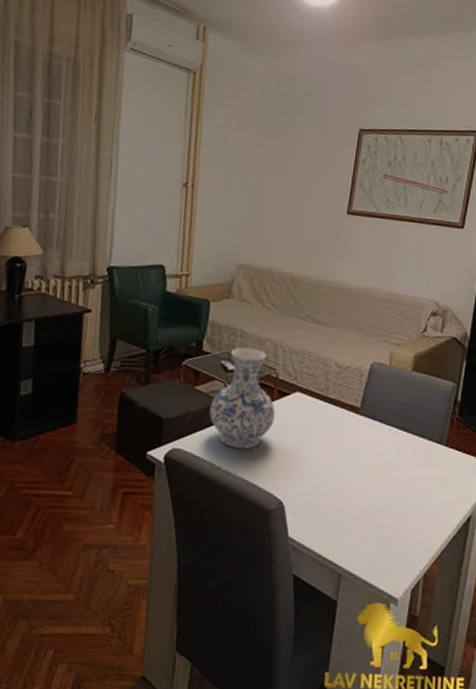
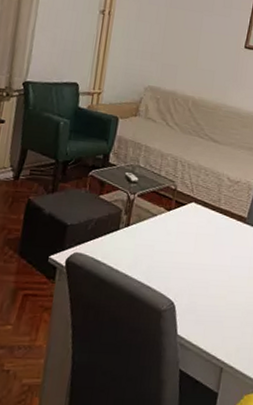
vase: present [209,347,275,450] -> none [111,160,172,255]

